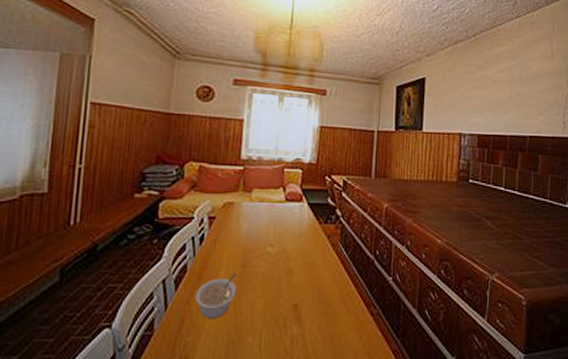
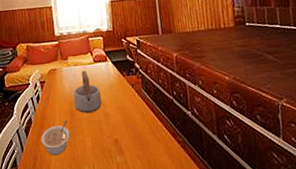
teapot: none [249,209,287,266] -> present [73,70,102,113]

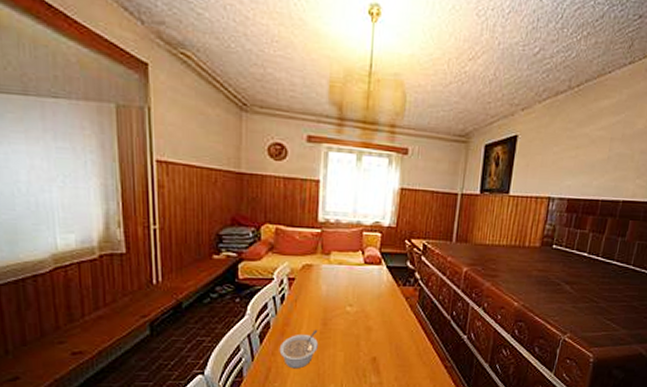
teapot: present [73,70,102,113] -> none [329,271,366,324]

